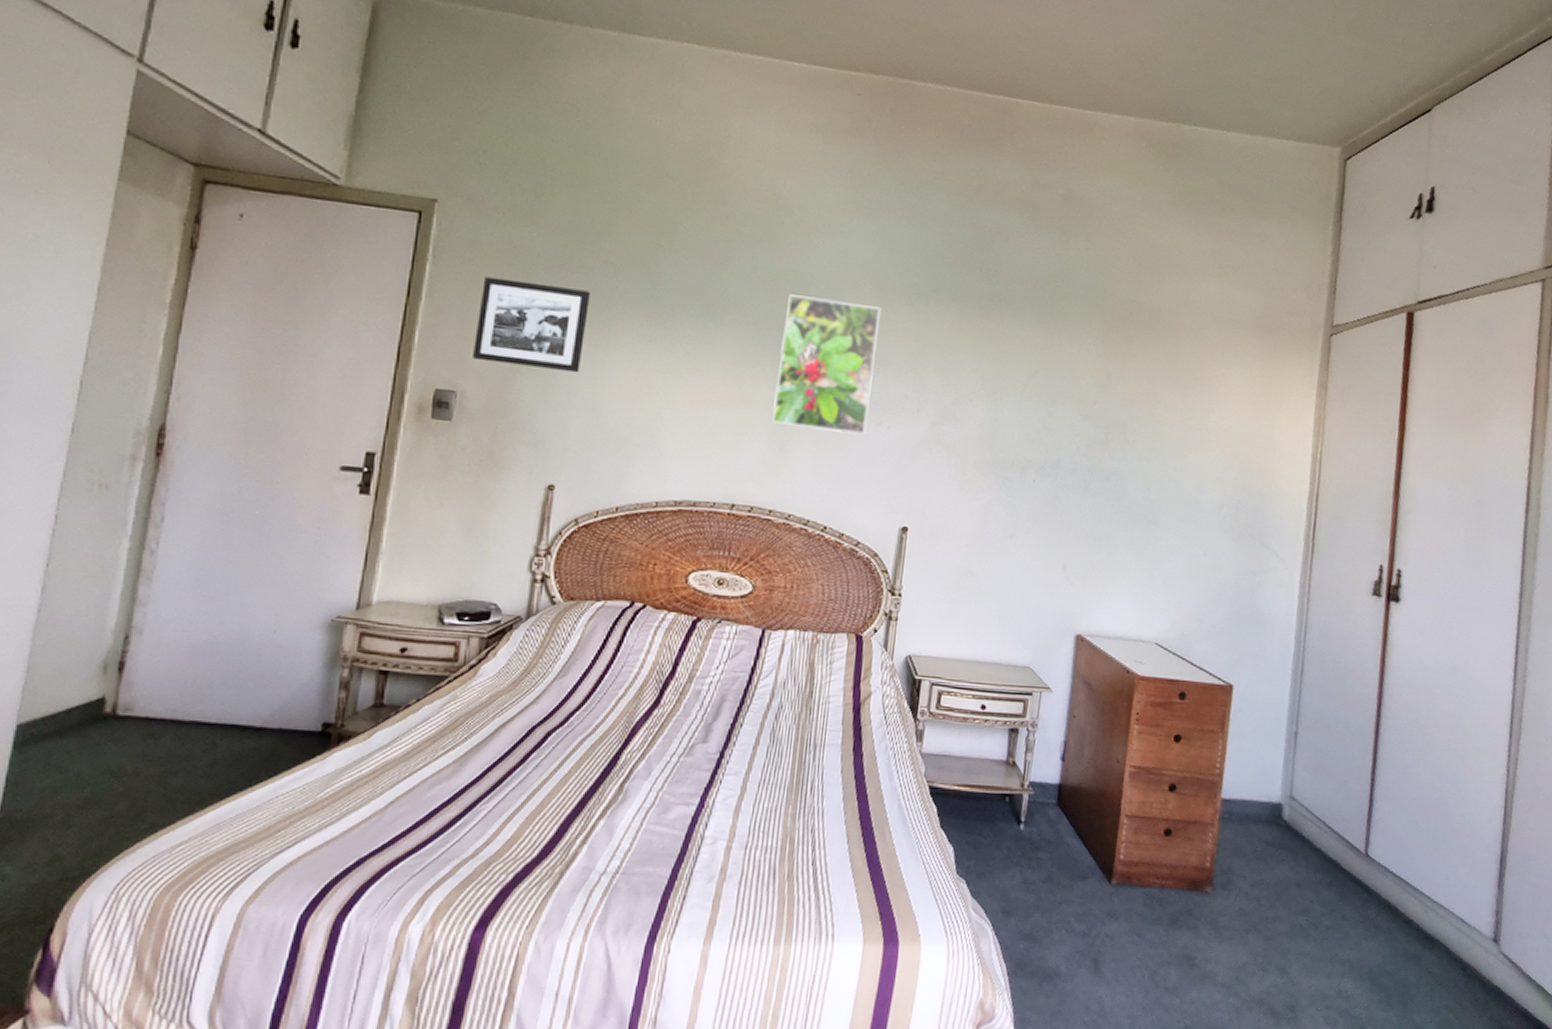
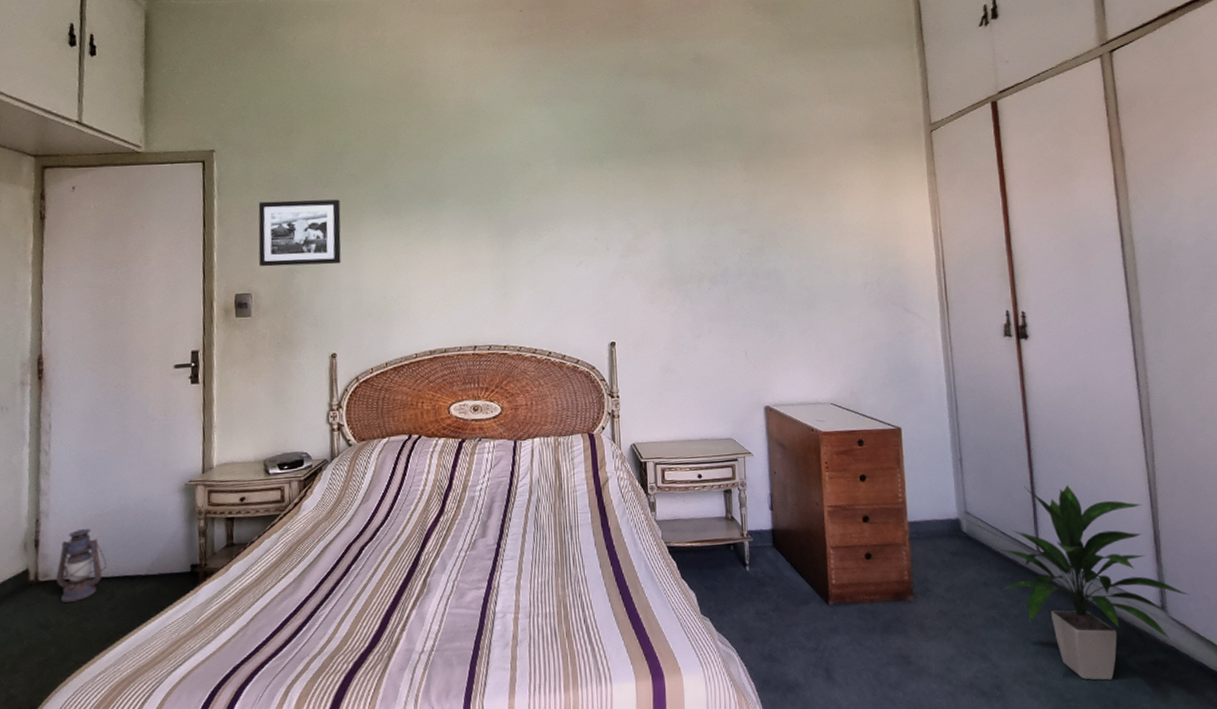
lantern: none [140,656,211,748] -> present [56,528,106,603]
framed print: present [772,294,882,435] -> none [492,173,570,277]
indoor plant: none [1317,776,1528,1016] -> present [1001,484,1189,680]

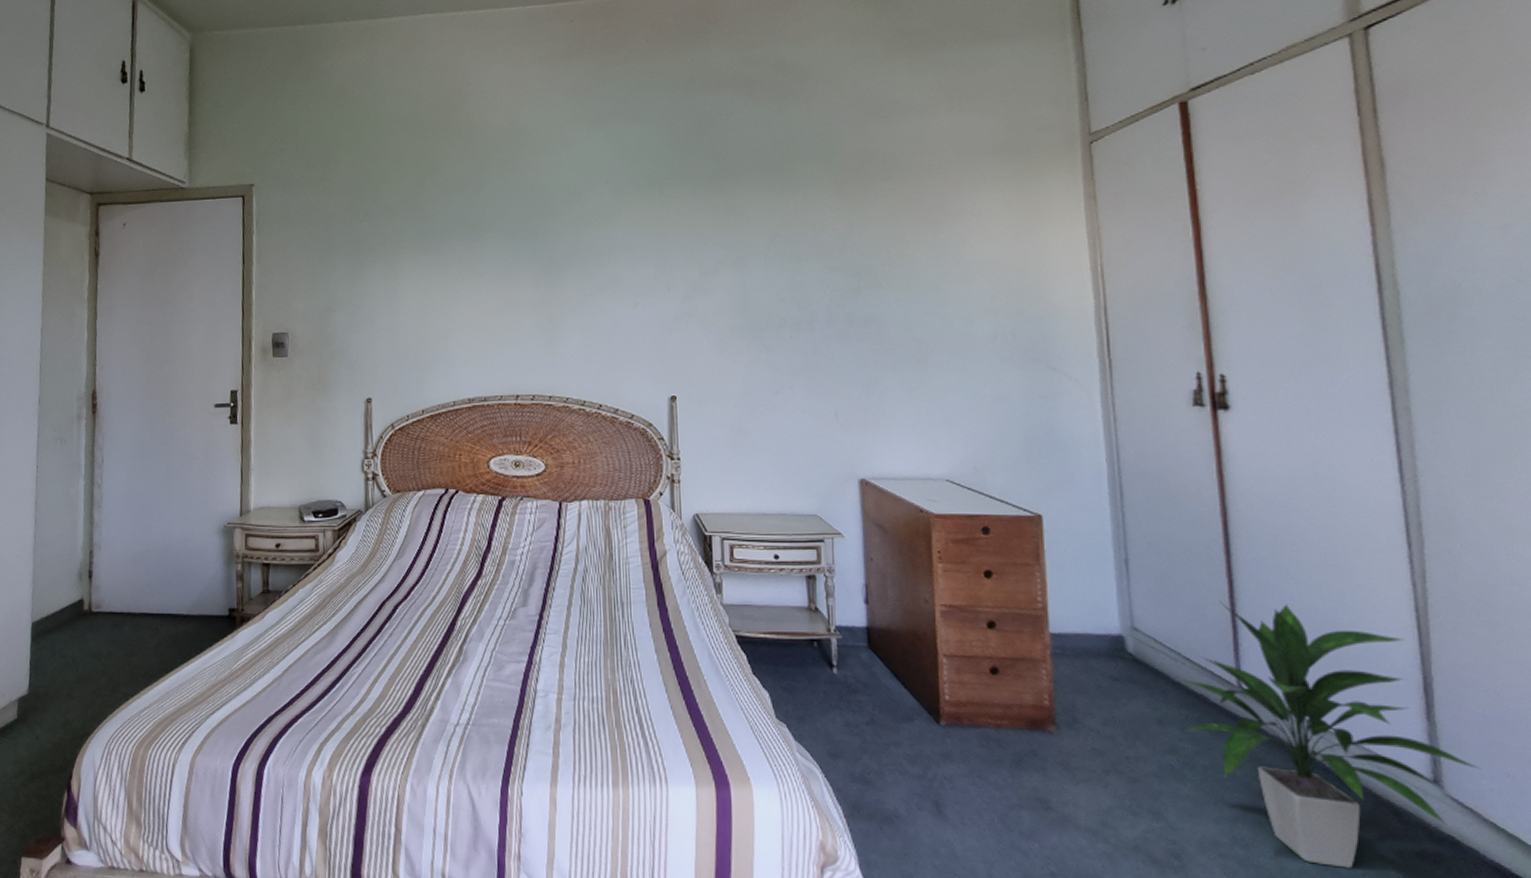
lantern: present [56,528,106,603] -> none [107,563,152,635]
picture frame: present [258,199,341,267] -> none [295,234,378,306]

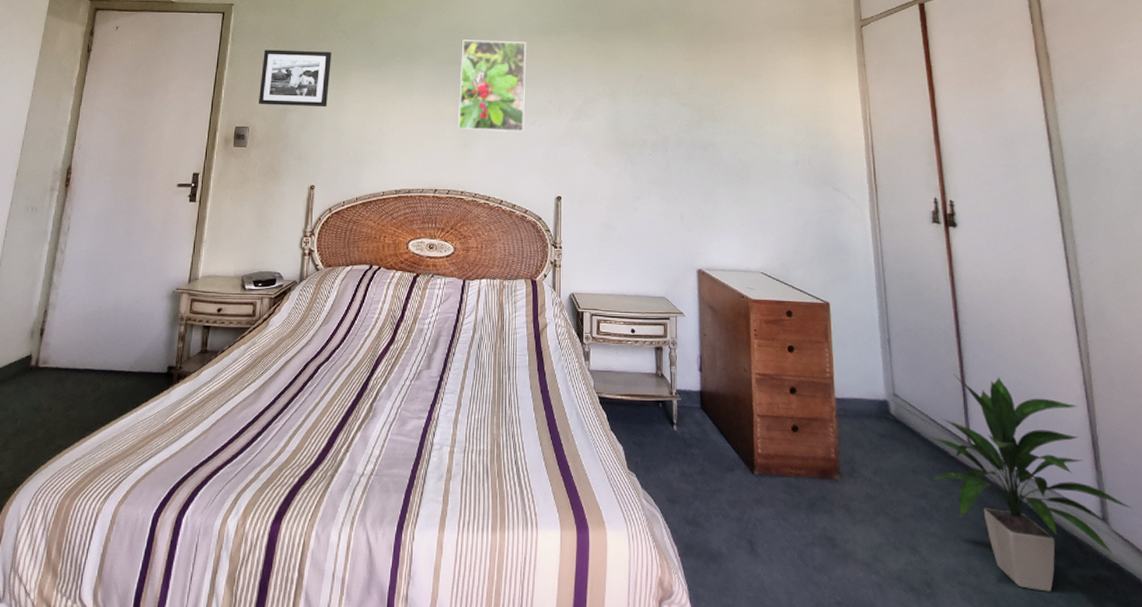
picture frame: none [295,234,378,306] -> present [259,49,332,107]
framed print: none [537,202,624,320] -> present [458,40,527,133]

